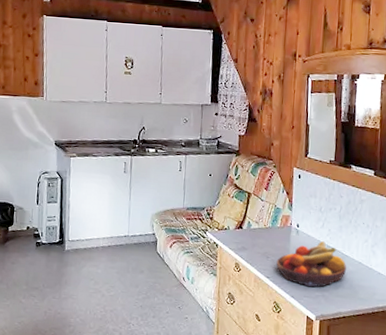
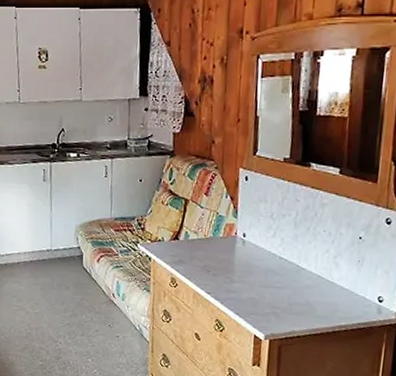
fruit bowl: present [276,240,347,287] -> none [218,251,303,304]

